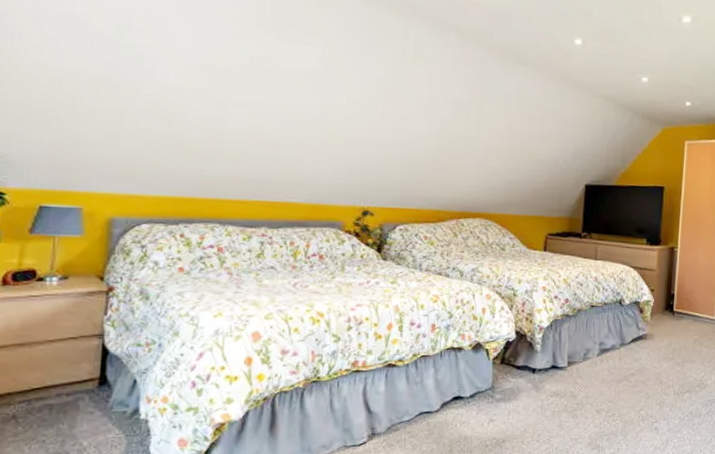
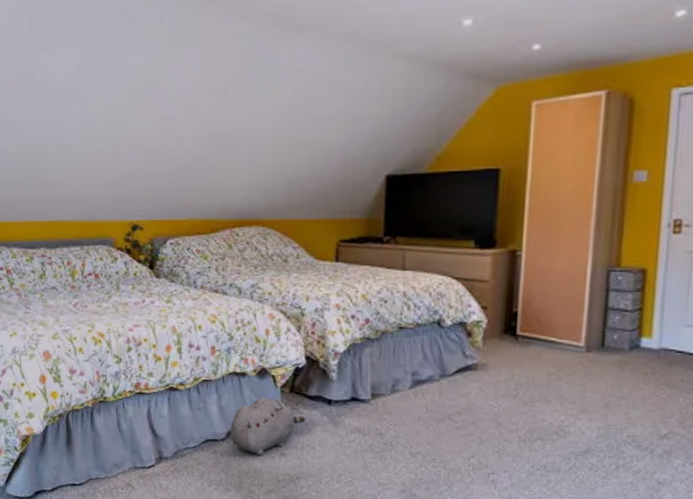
plush toy: none [444,370,513,424] -> present [230,398,306,456]

